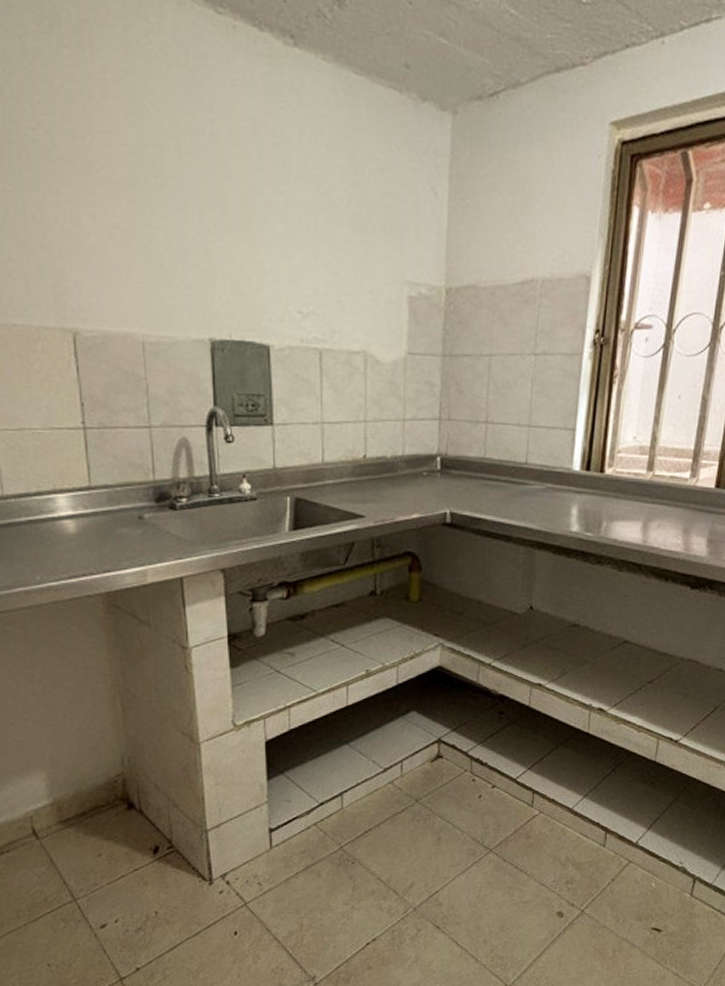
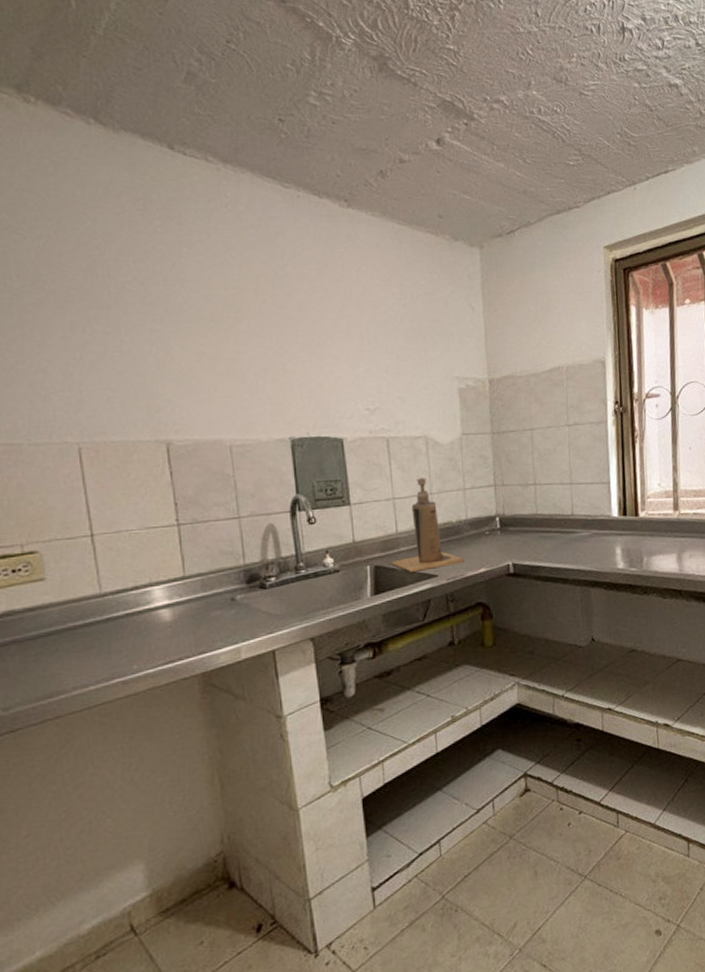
soap dispenser: none [313,400,396,509] -> present [390,477,464,572]

